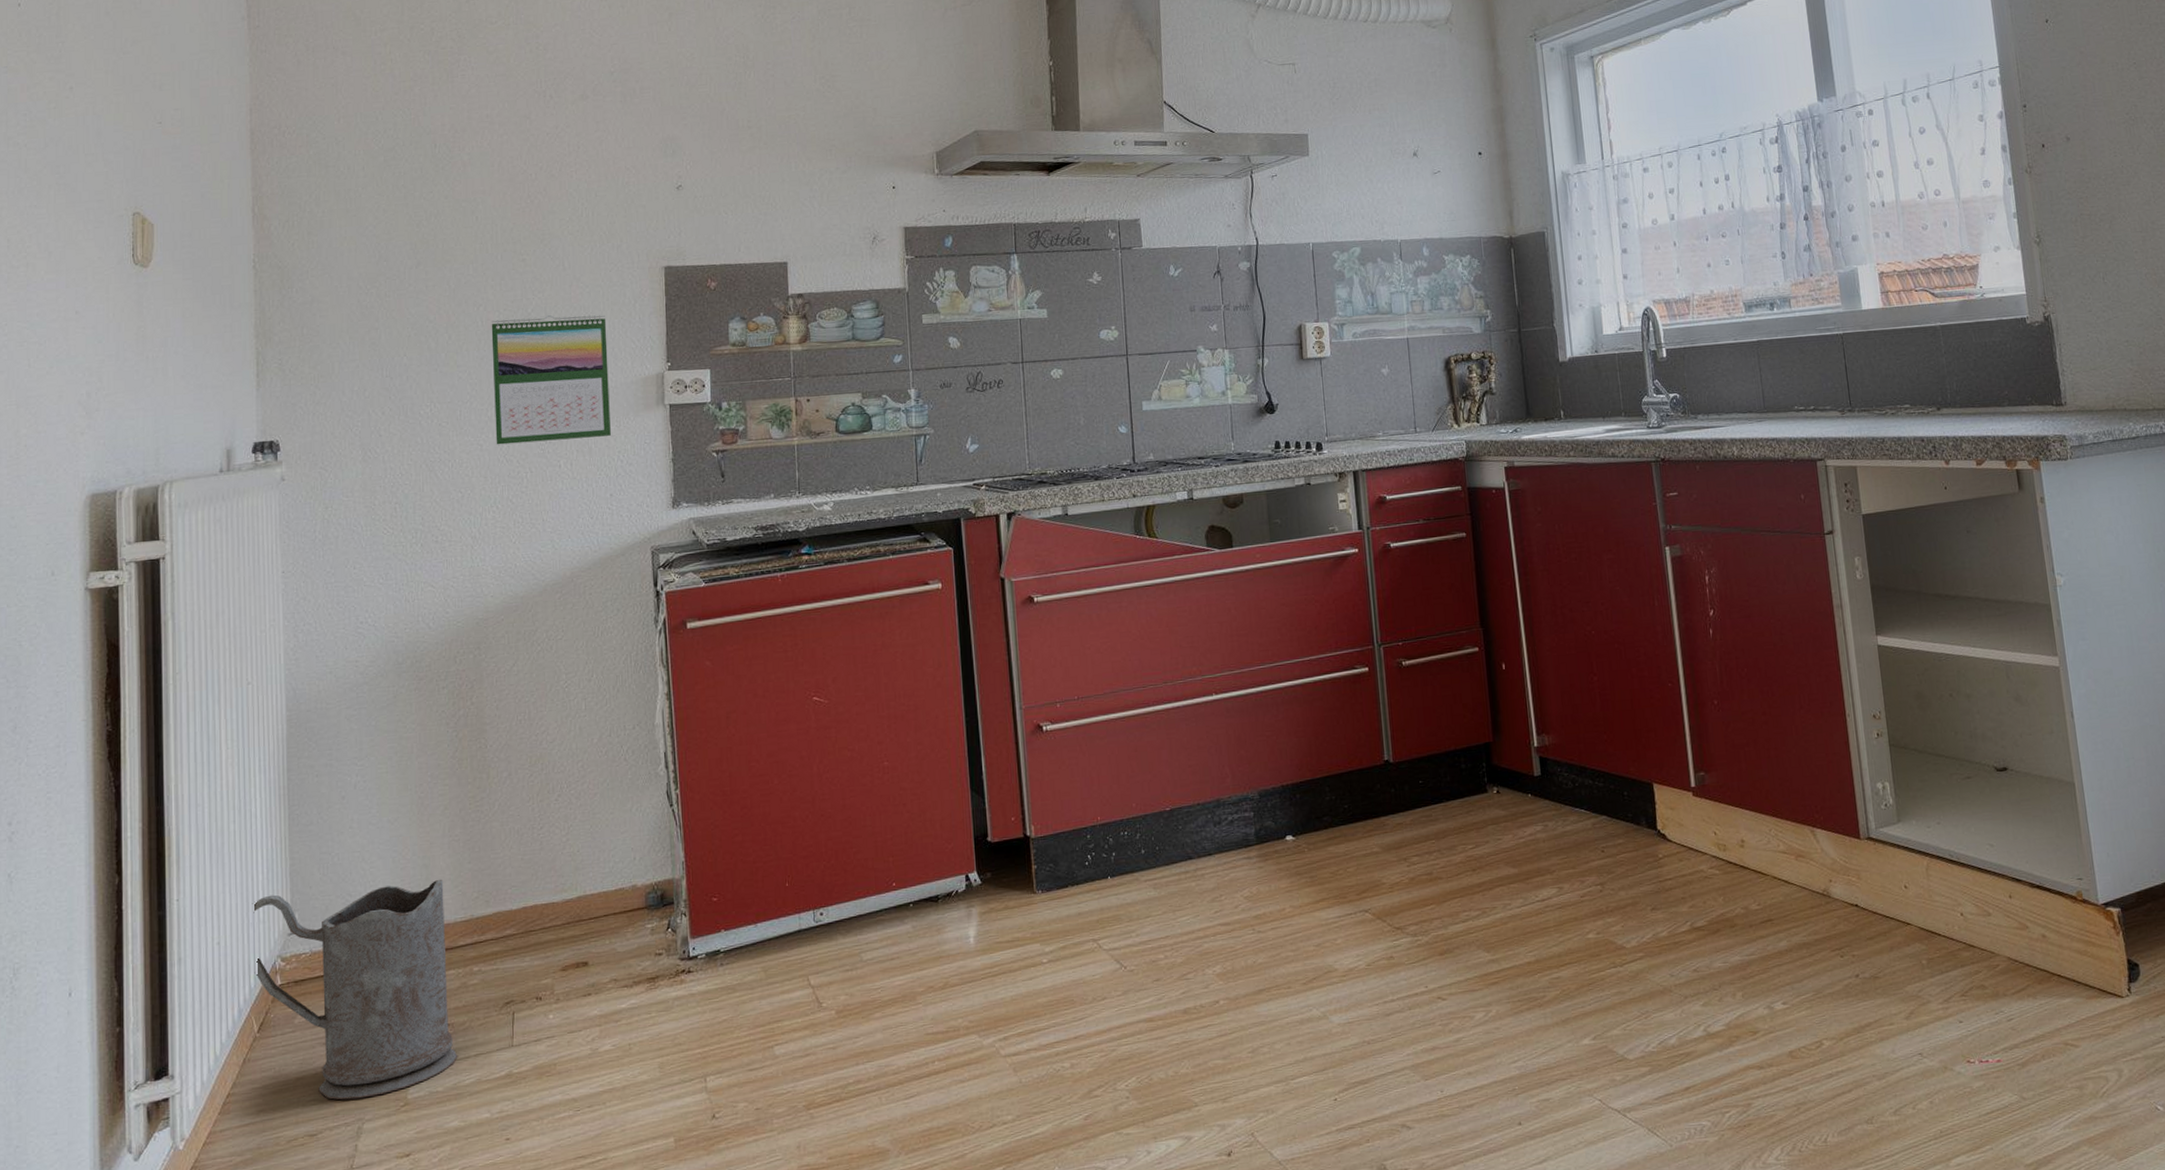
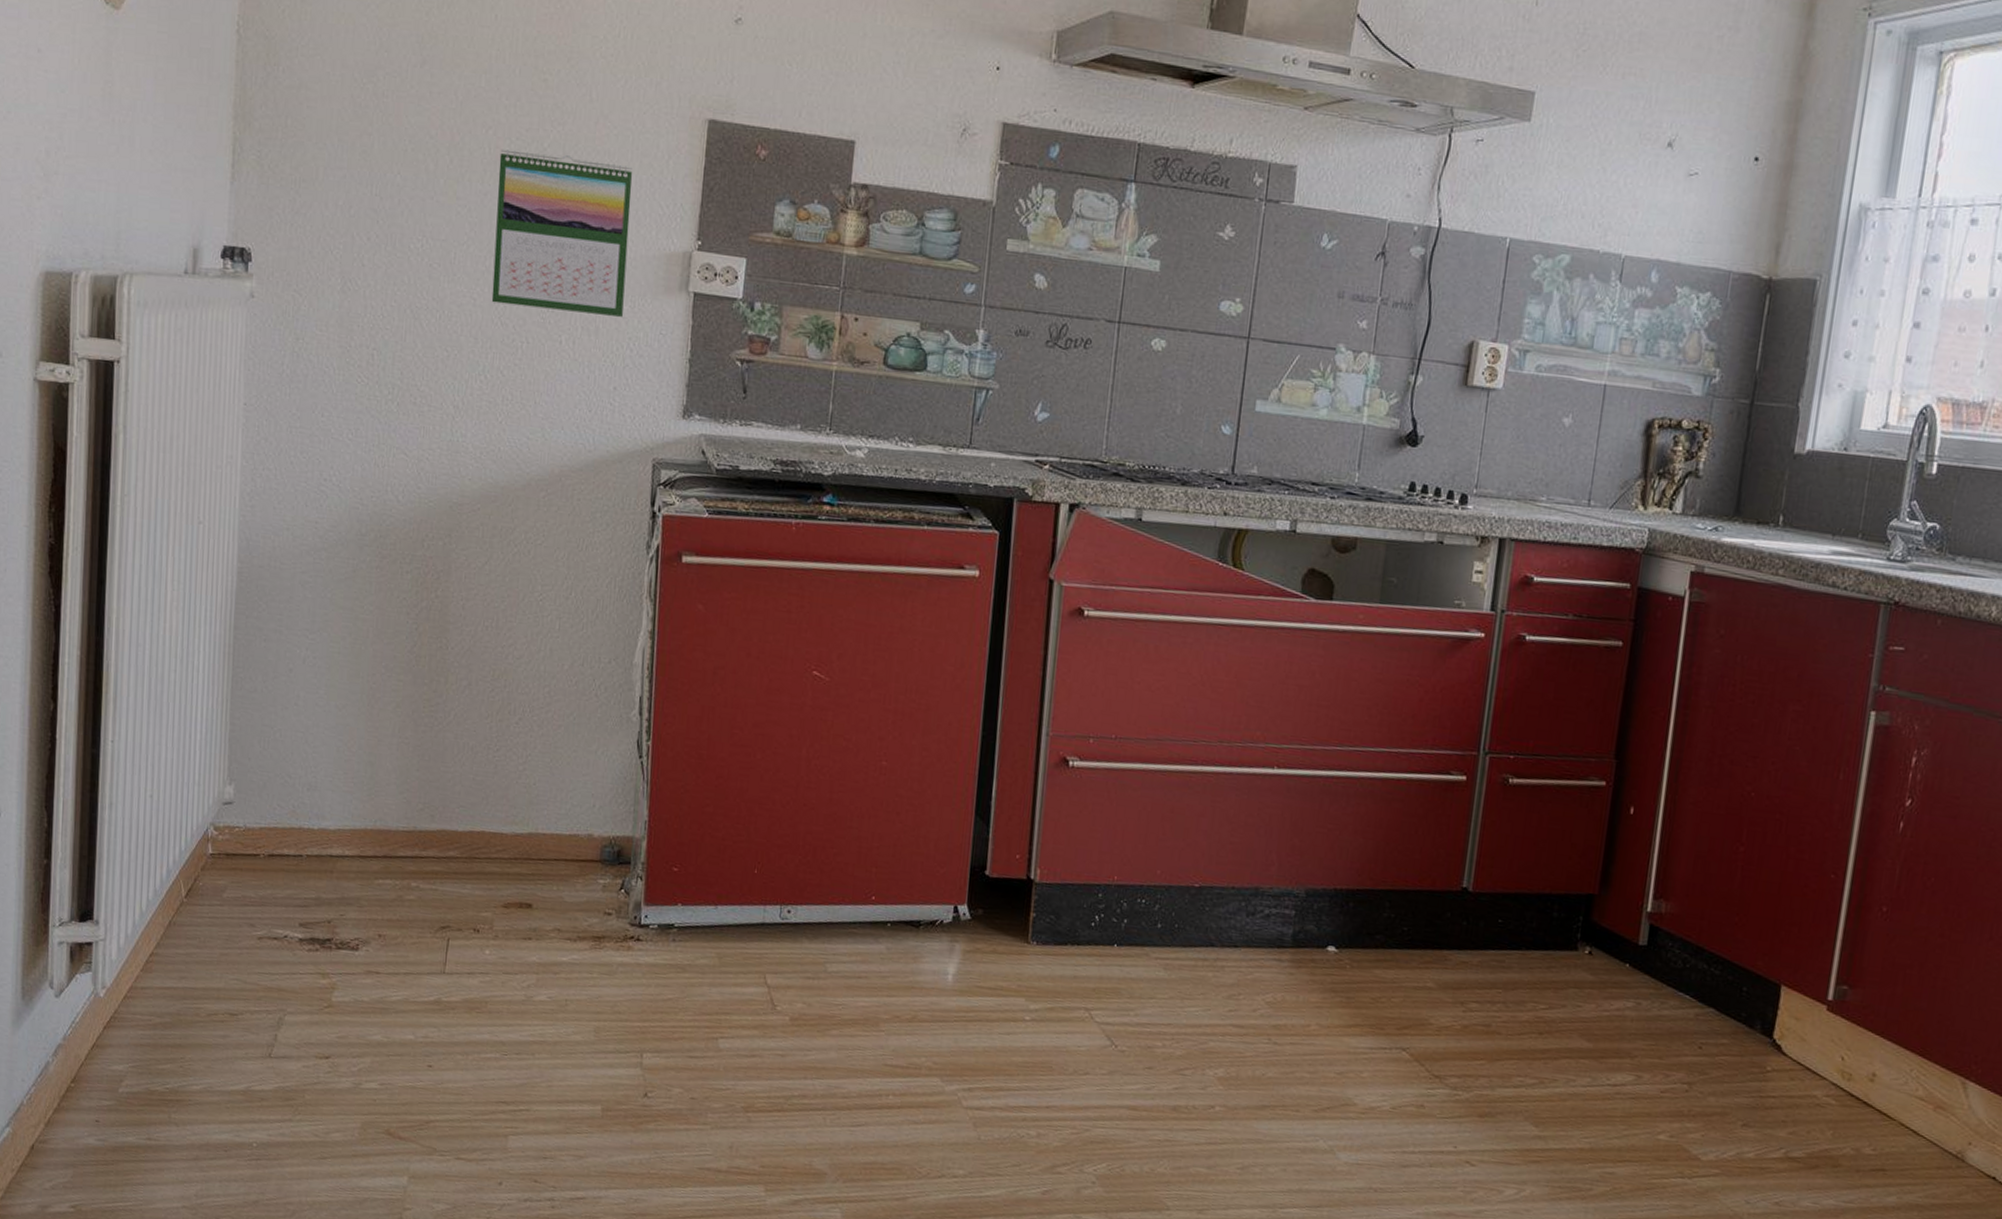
jug: present [252,879,458,1100] -> none [185,757,388,991]

